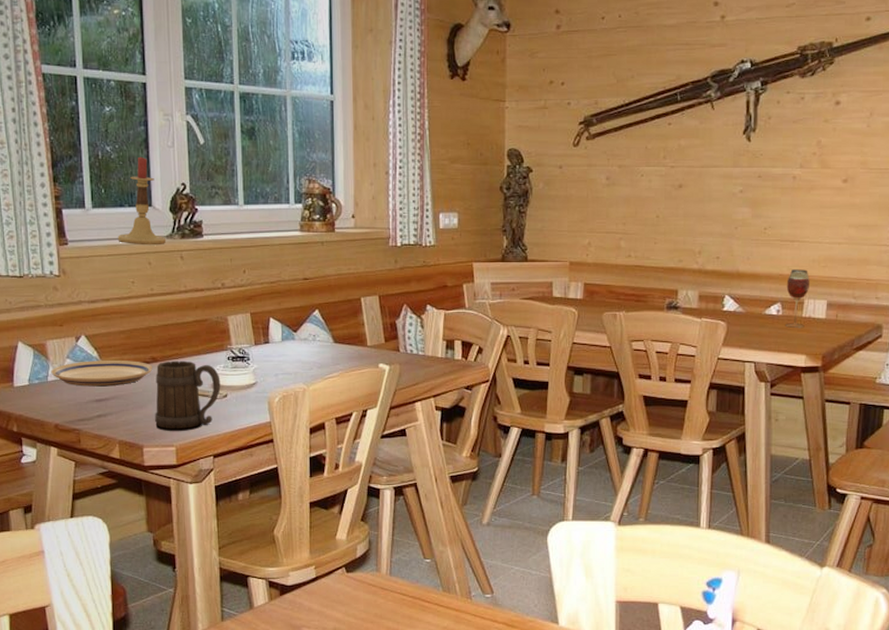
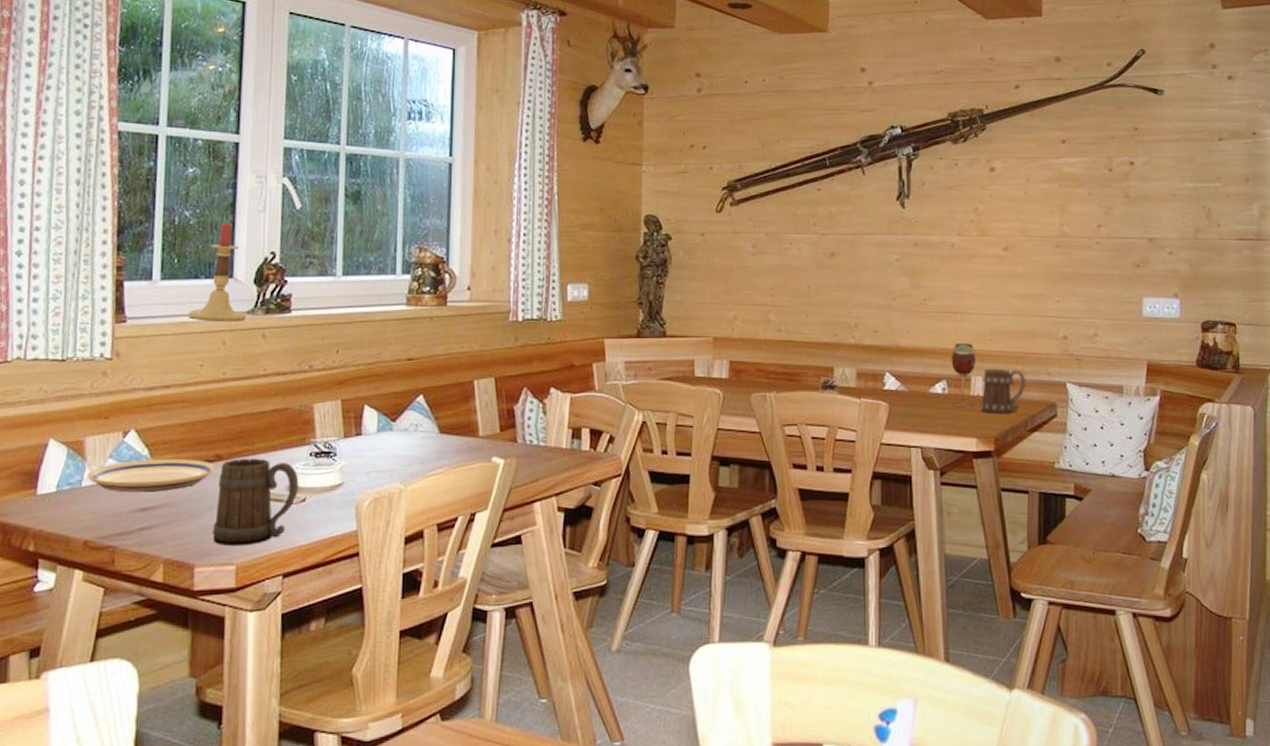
beer mug: none [810,292,856,335] -> present [980,368,1026,415]

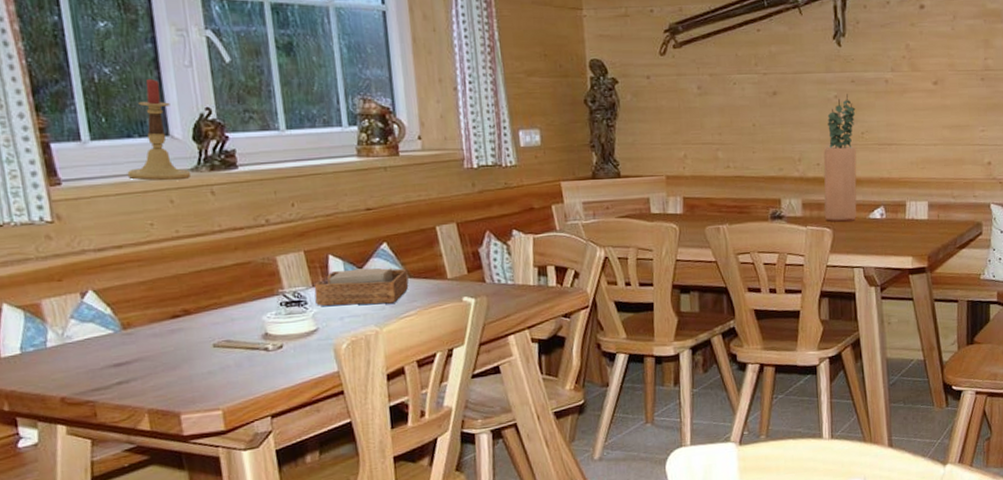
plate: present [86,458,216,493] -> none [50,315,186,351]
beer mug: present [213,458,299,547] -> none [190,310,274,394]
napkin holder: none [345,421,440,460] -> present [314,267,409,307]
vase: none [880,257,918,396] -> present [823,94,857,223]
wineglass: present [951,343,977,409] -> none [887,172,911,231]
beer mug: present [980,368,1026,415] -> none [914,193,955,235]

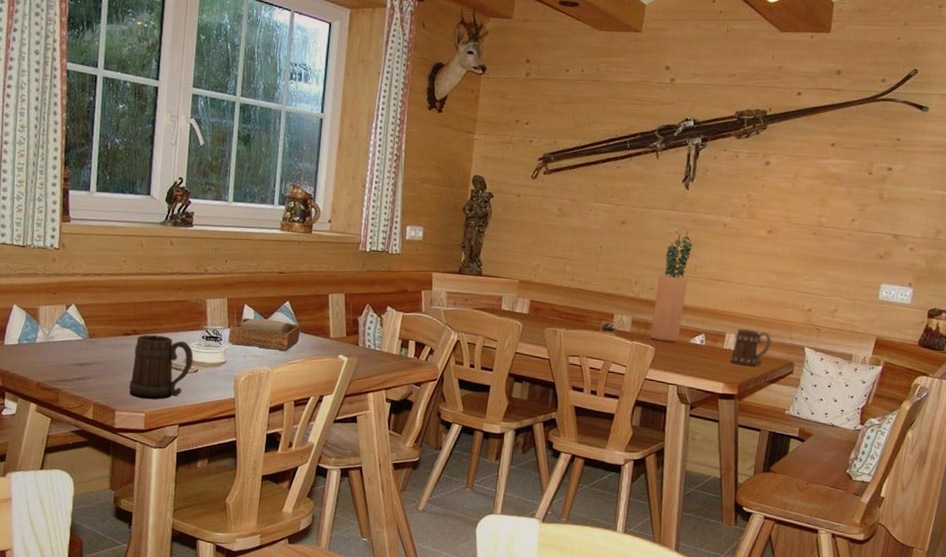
candlestick: present [127,78,192,182] -> none [115,150,160,231]
beer mug: none [190,310,274,394] -> present [129,334,194,400]
beer mug: none [914,193,955,235] -> present [730,328,772,367]

